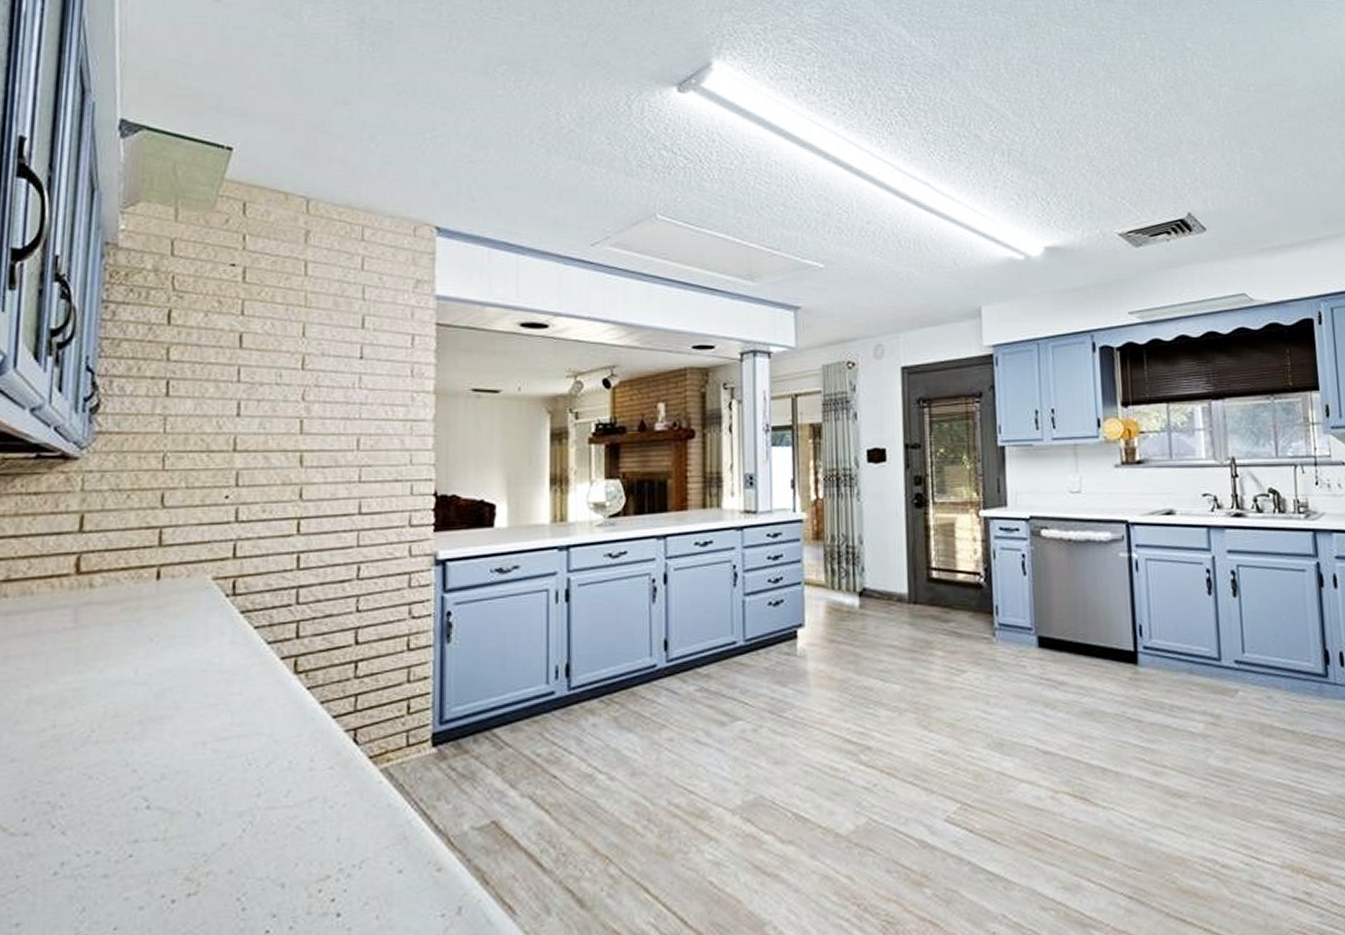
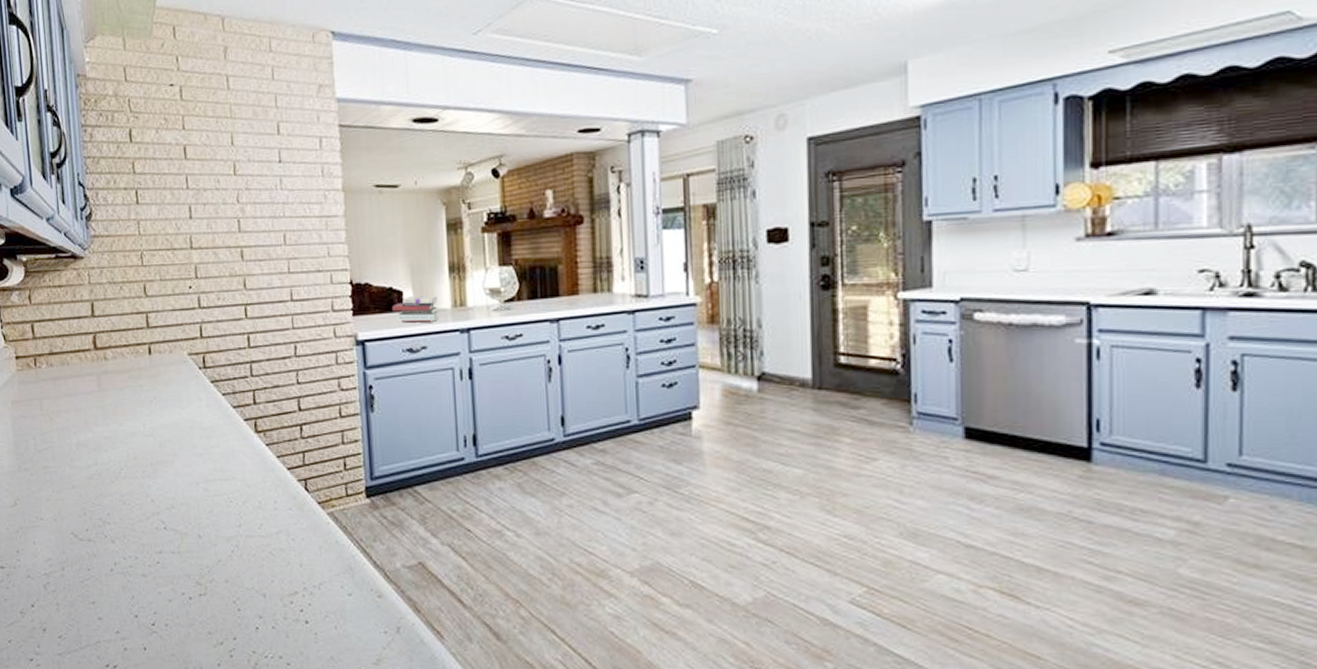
books: none [482,510,535,540] -> present [392,296,439,323]

